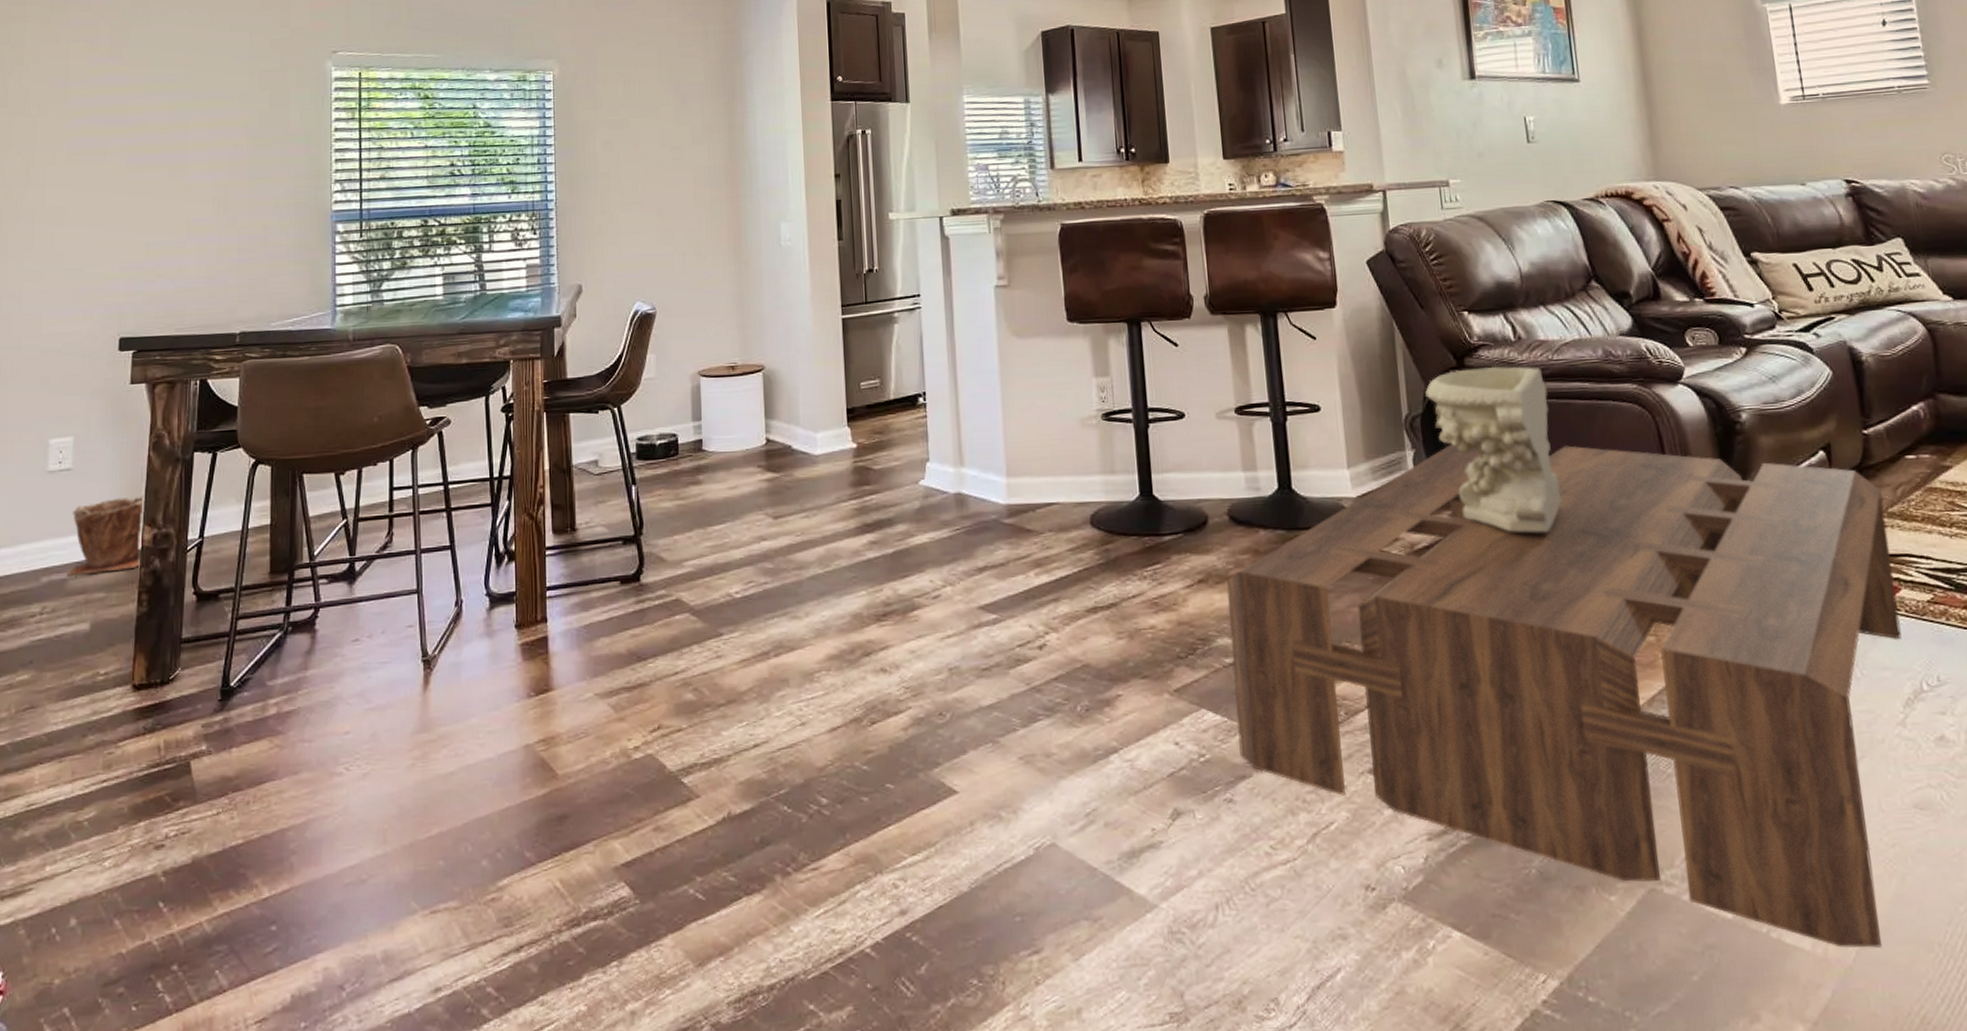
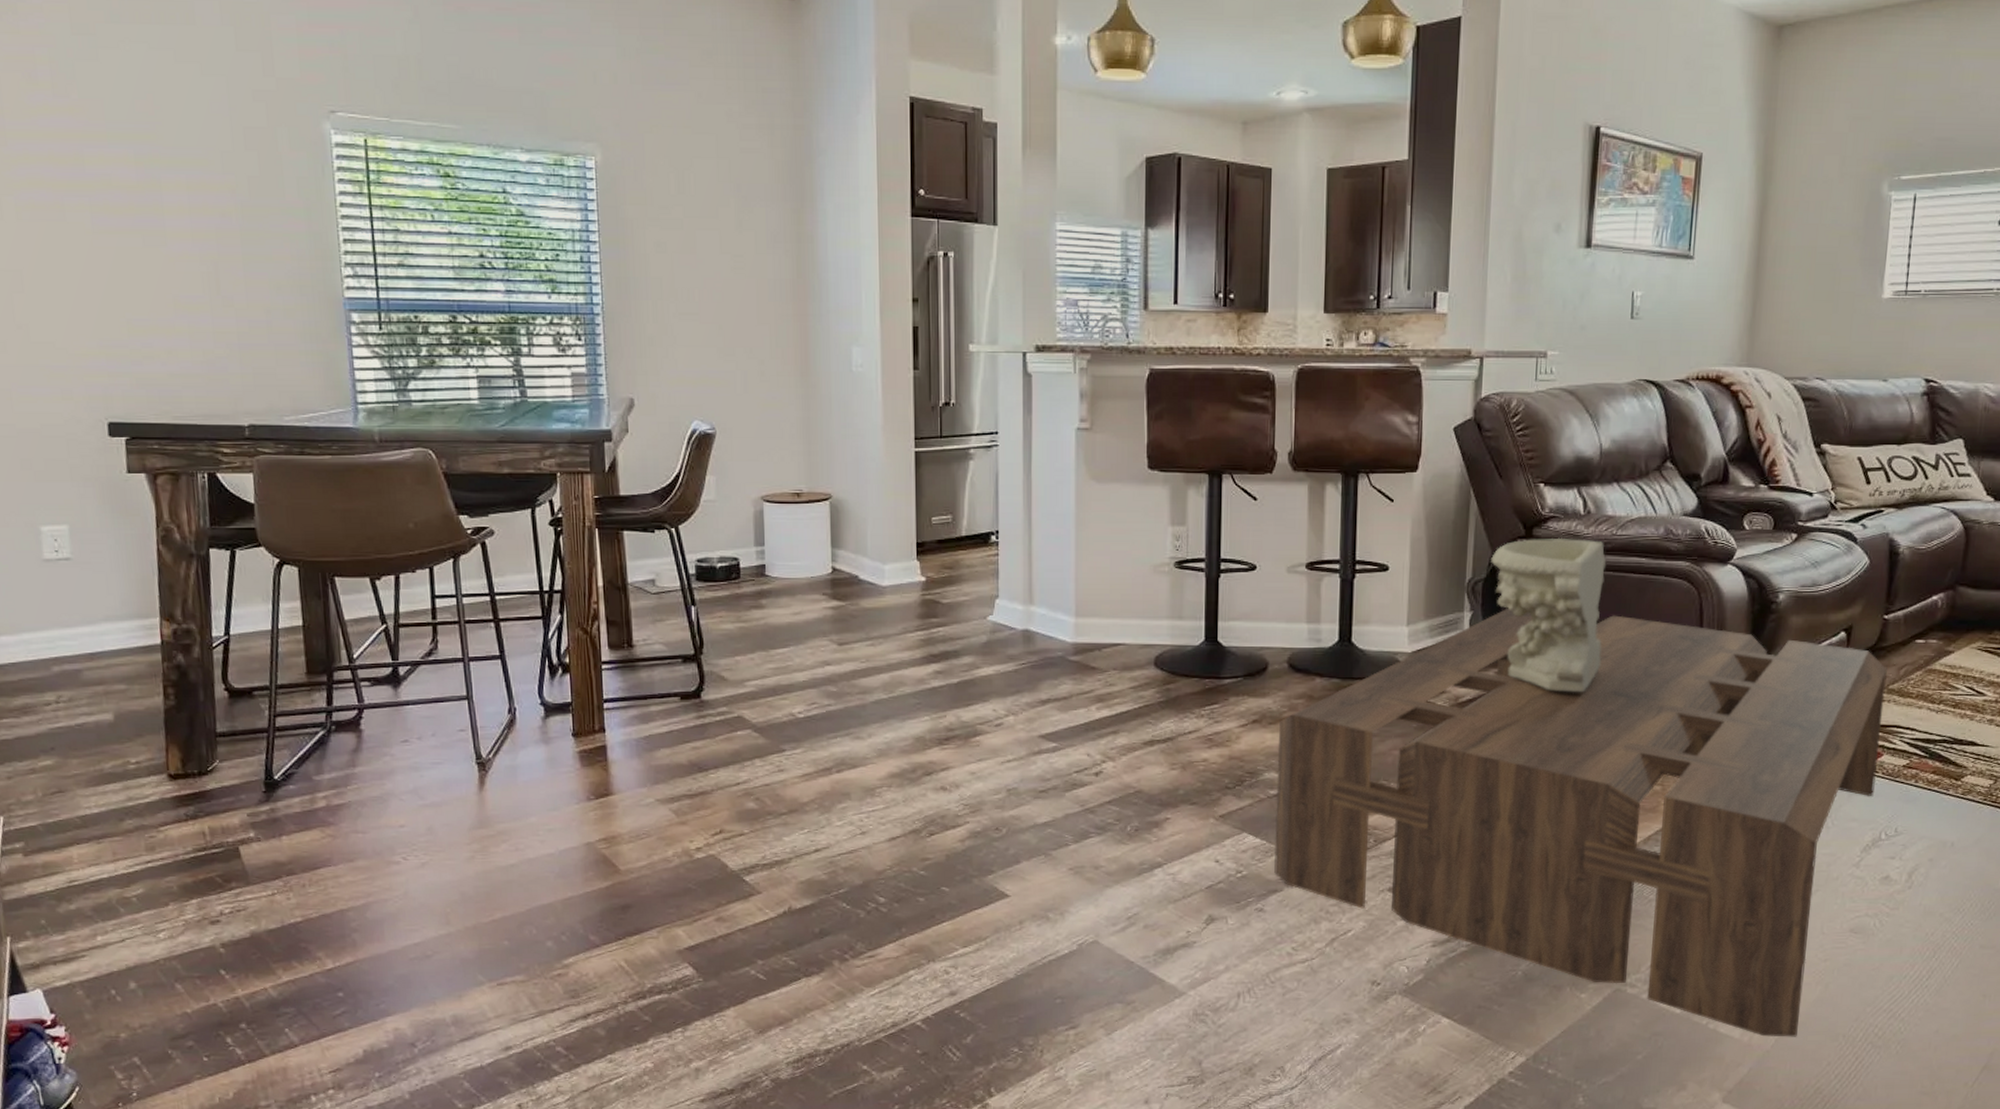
plant pot: present [67,495,144,576] -> none [78,590,163,666]

